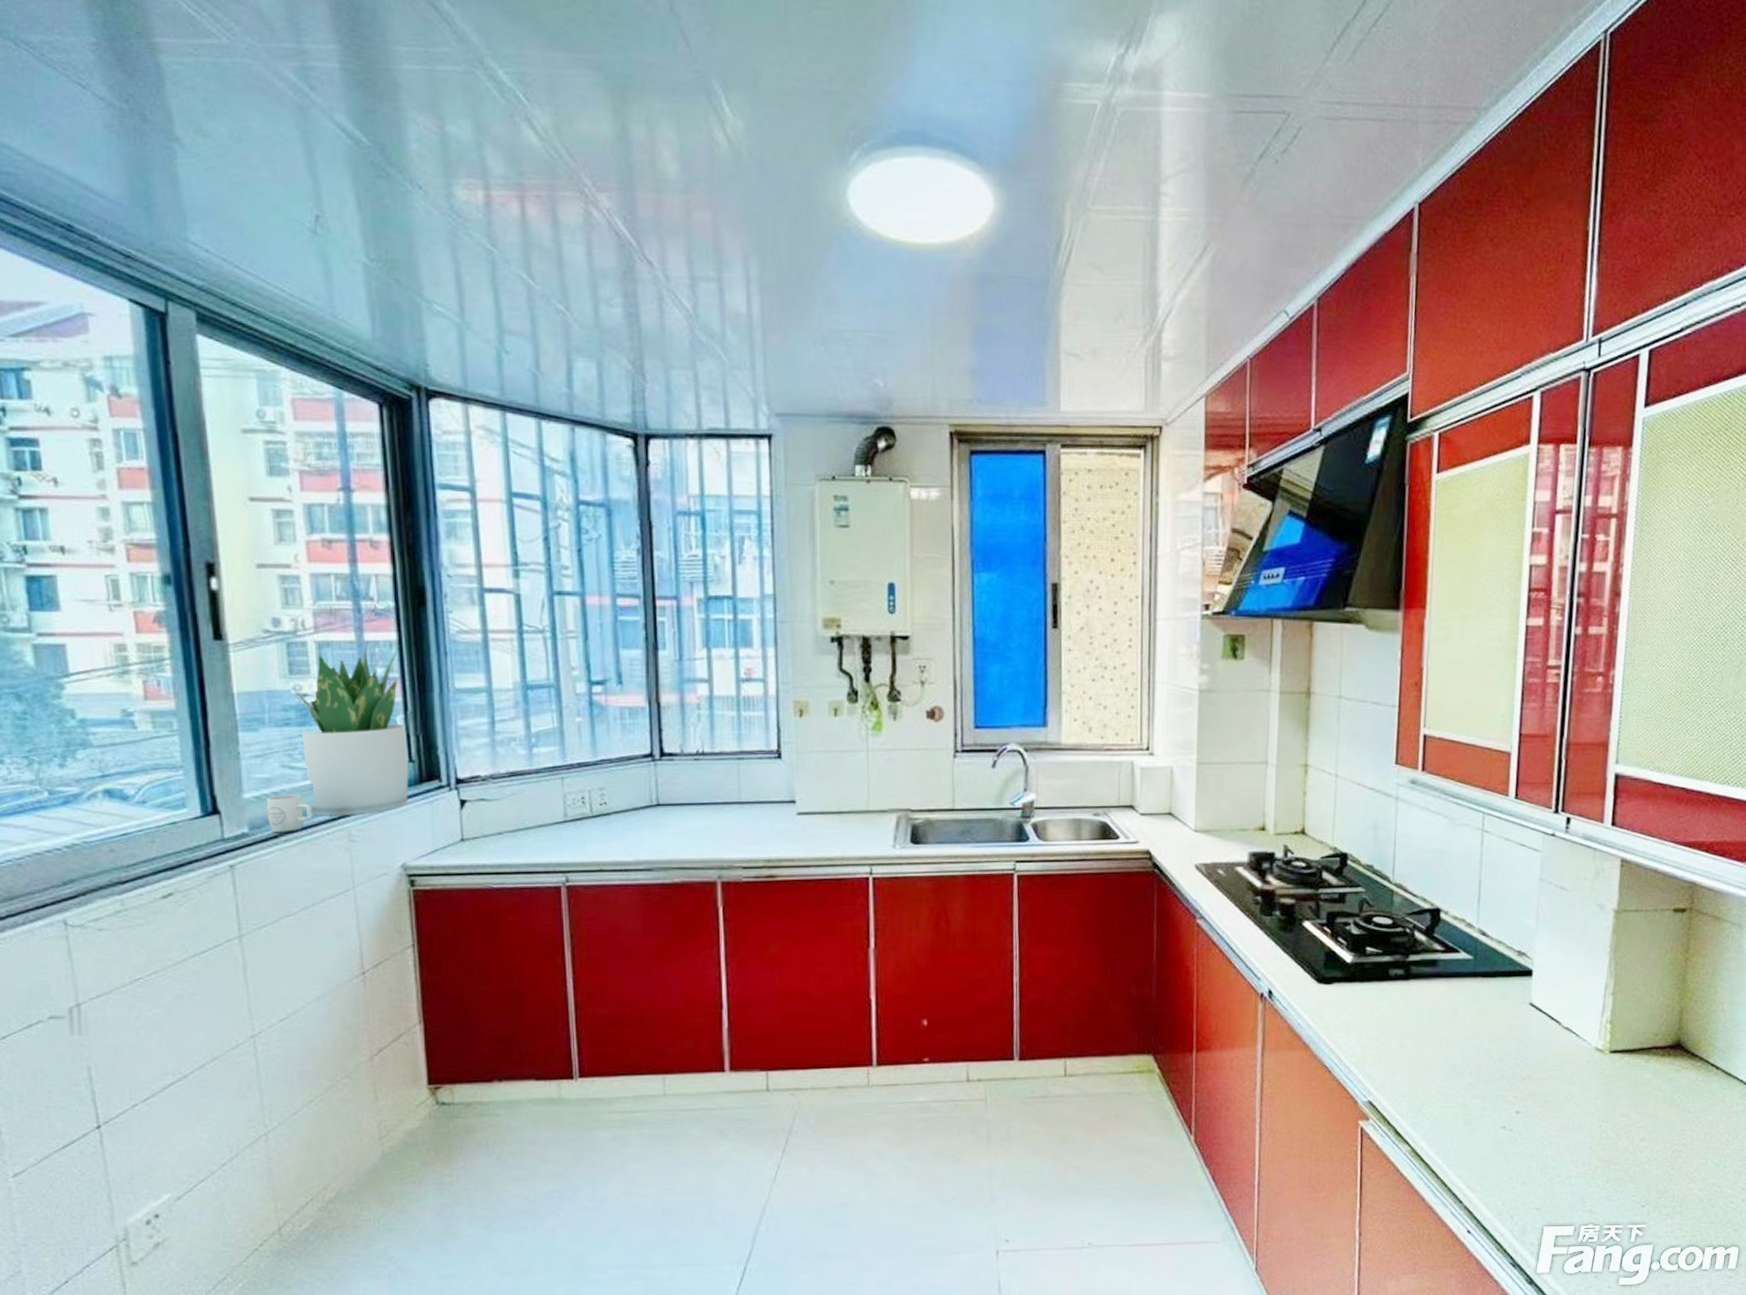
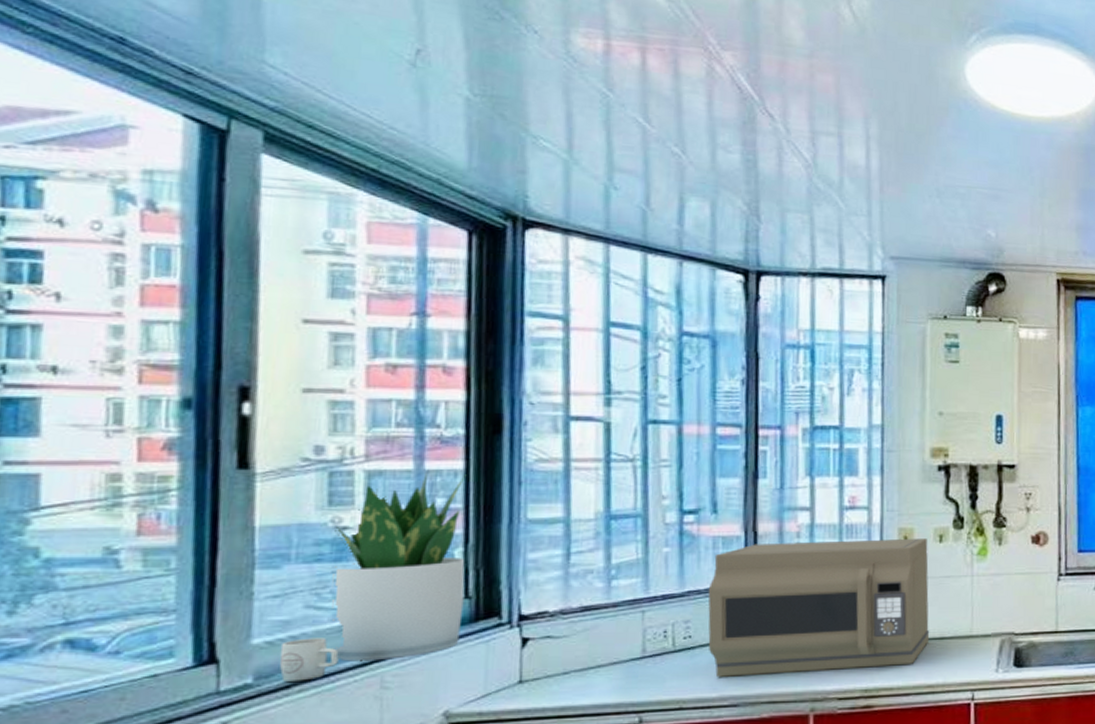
microwave: none [618,711,828,843] -> present [708,538,930,677]

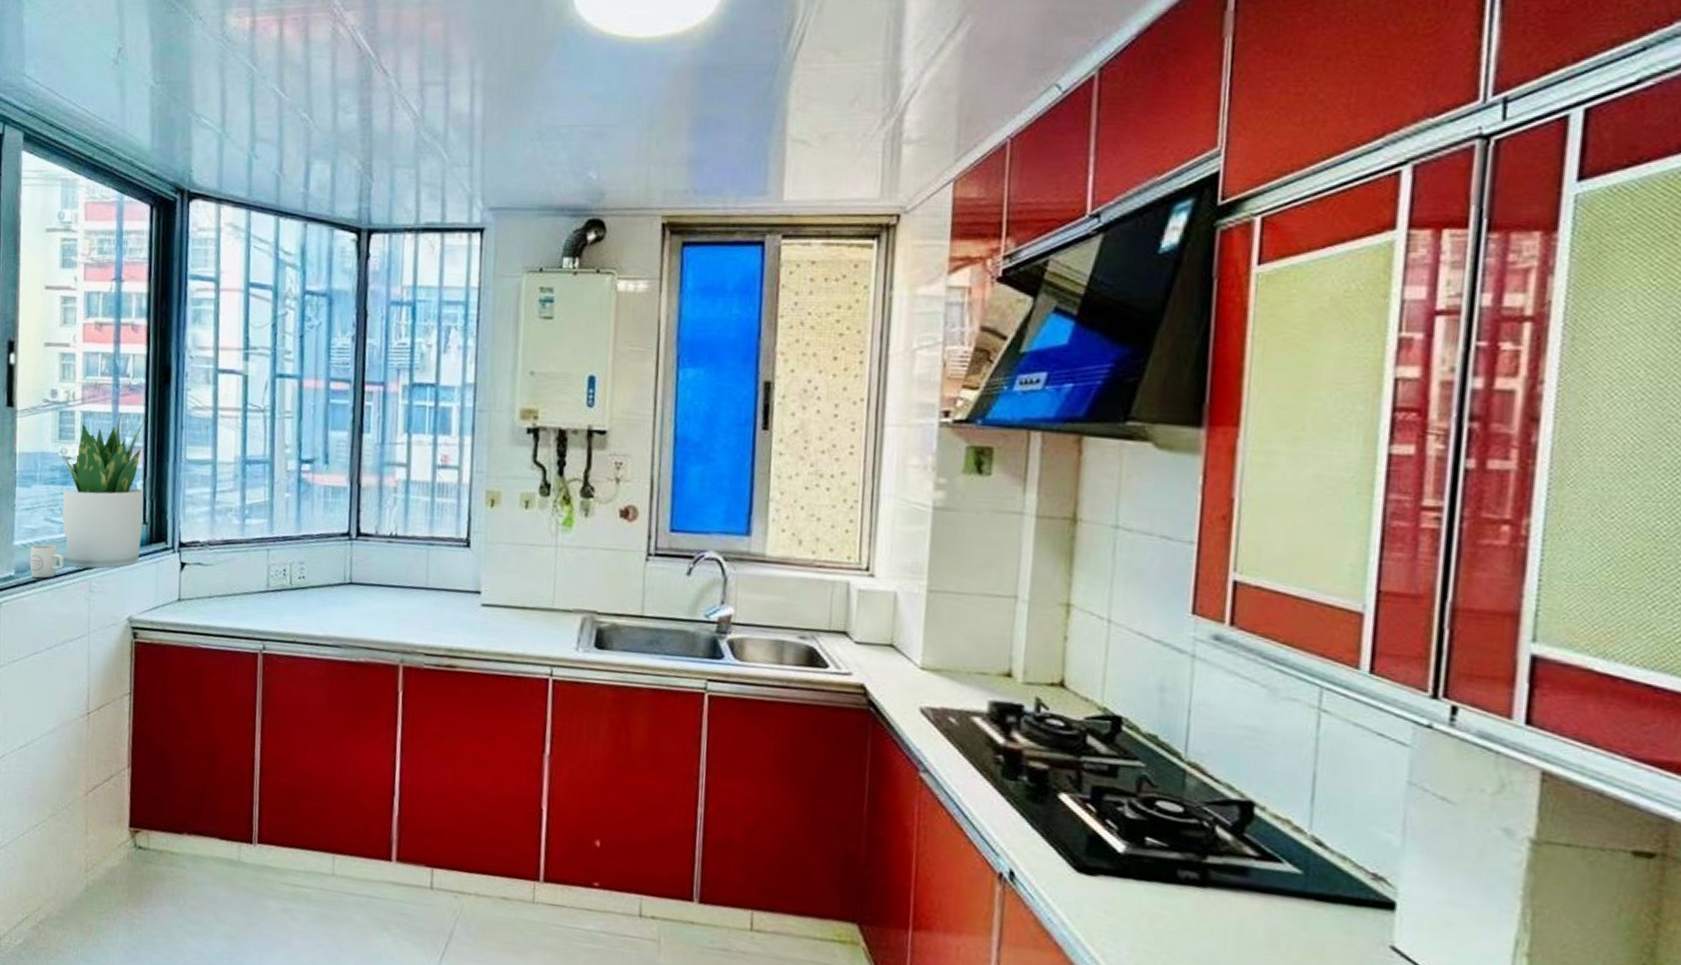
microwave: present [708,538,930,677] -> none [317,495,514,630]

